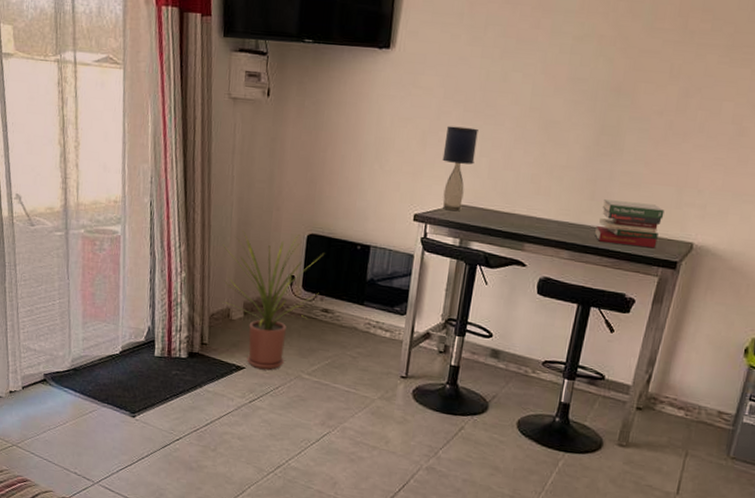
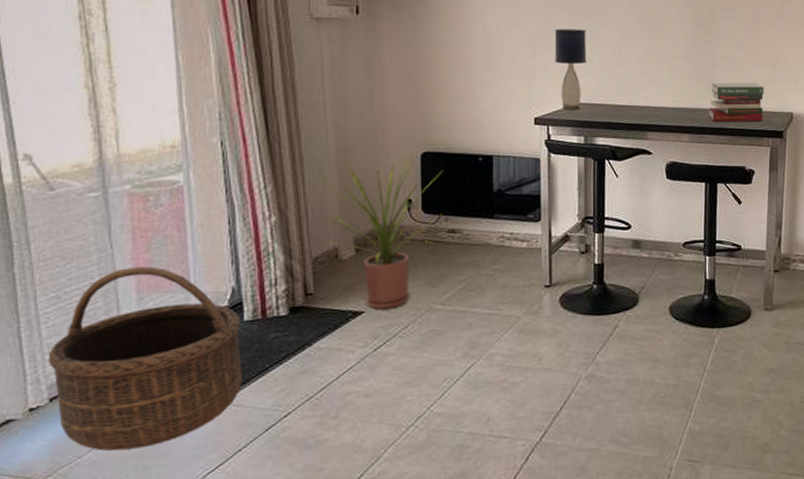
basket: none [22,296,152,439] -> present [47,266,242,452]

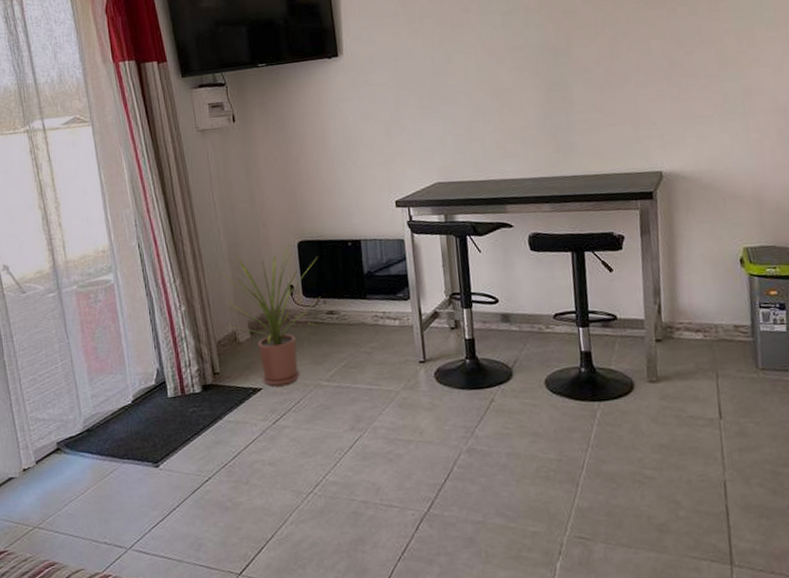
basket: present [47,266,242,452] -> none [32,352,171,506]
table lamp: present [554,29,587,110] -> none [406,110,440,191]
books: present [709,83,764,122] -> none [568,144,629,189]

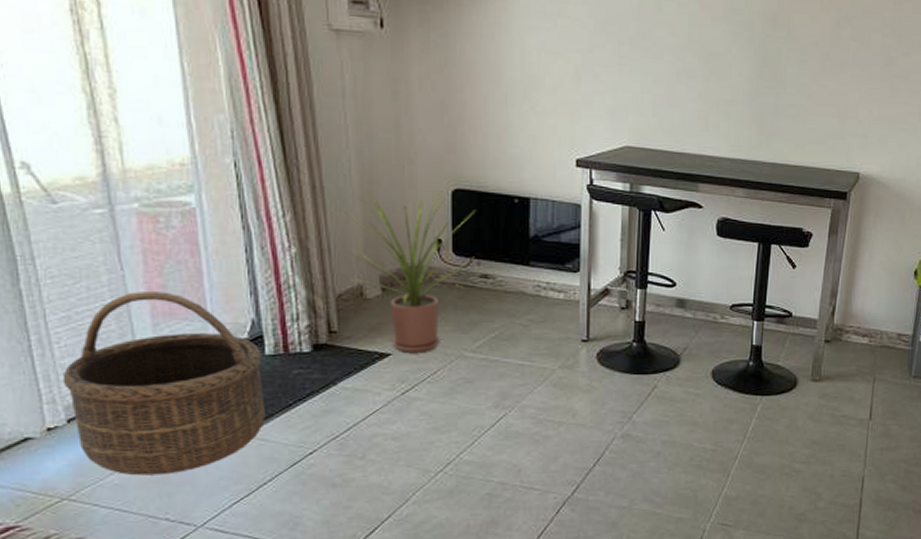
basket: none [32,352,171,506] -> present [62,290,265,476]

